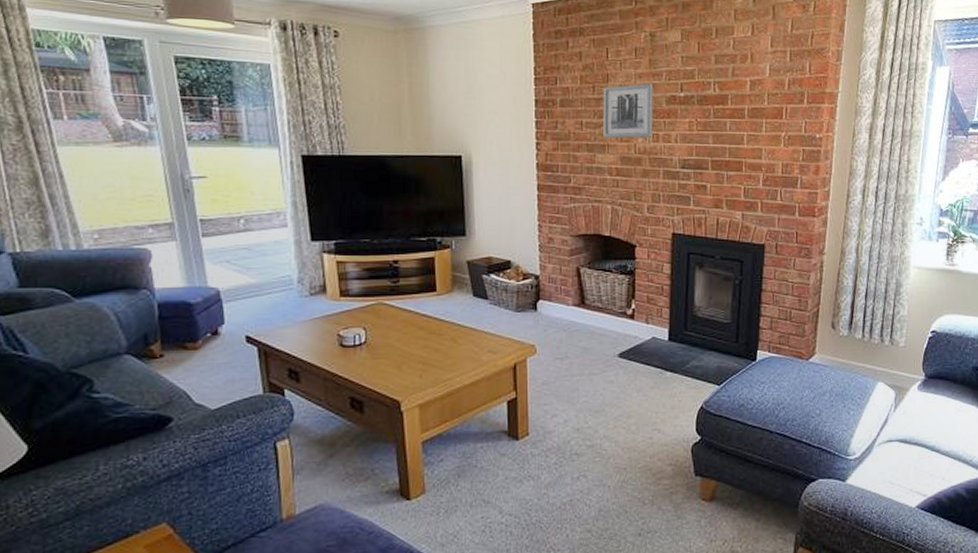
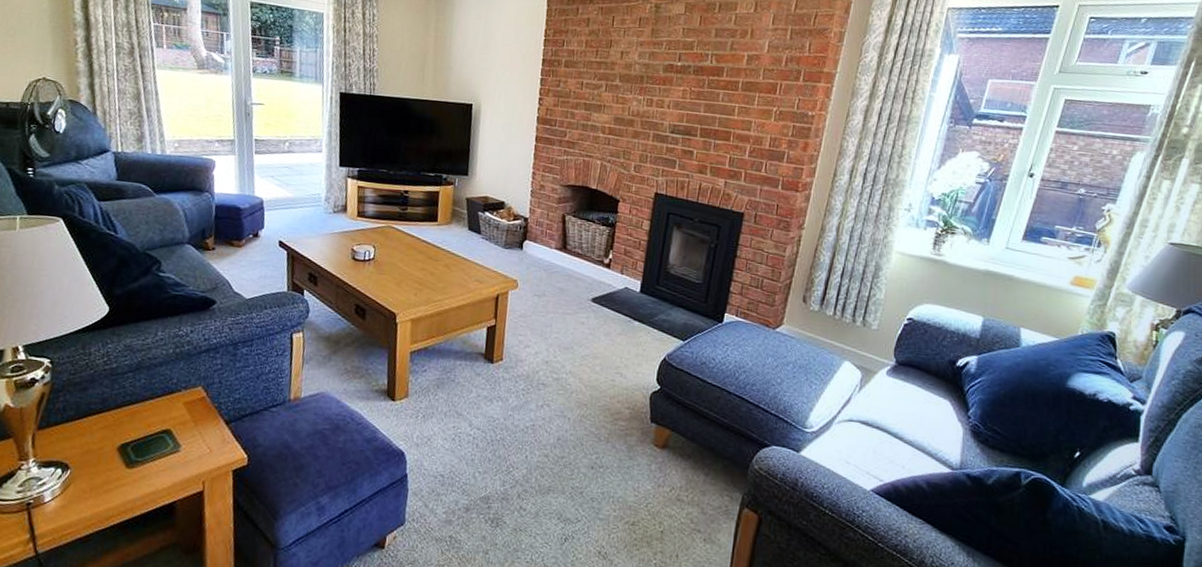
wall art: present [603,83,653,139] -> none [601,51,653,102]

